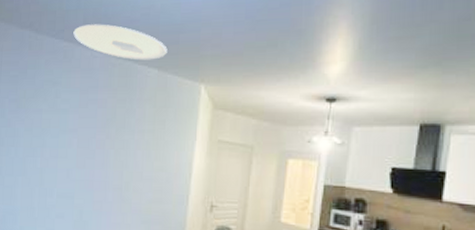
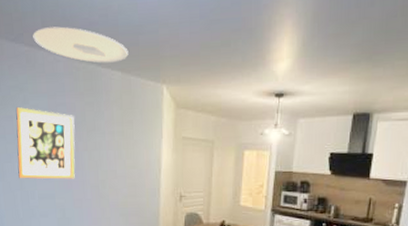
wall art: none [39,101,104,179] -> present [16,107,75,179]

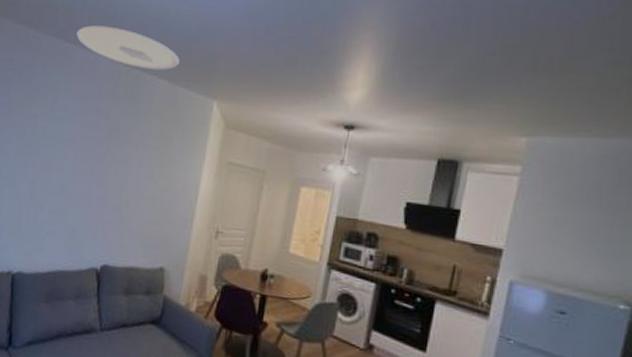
wall art: present [16,107,75,179] -> none [30,107,106,195]

